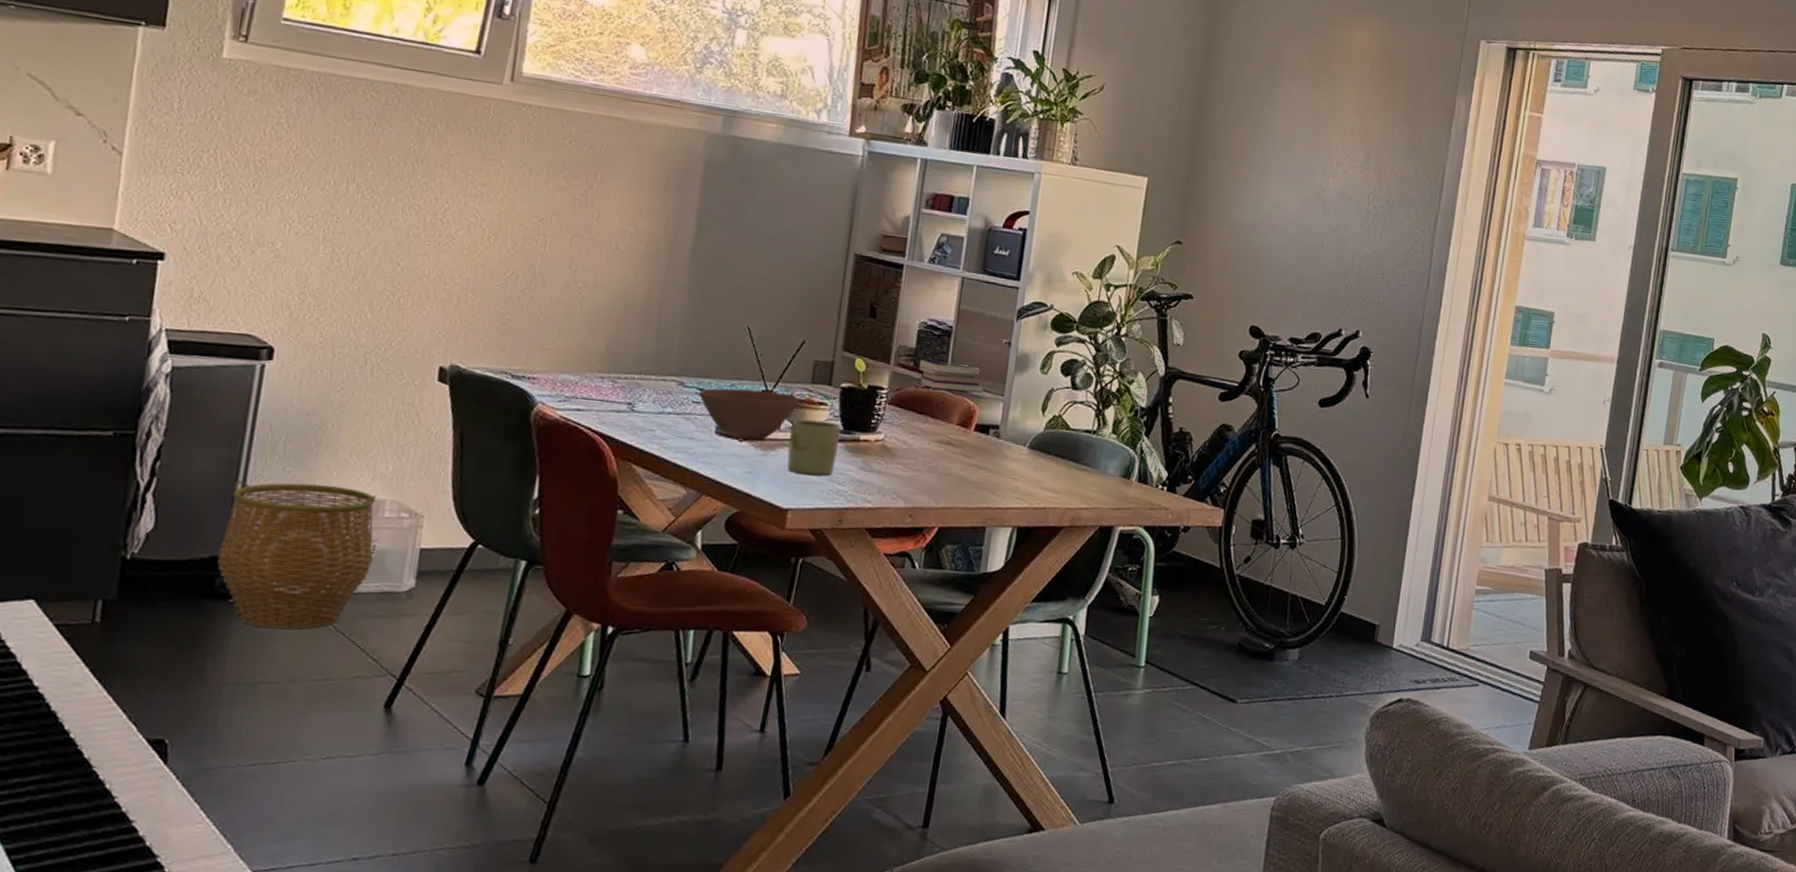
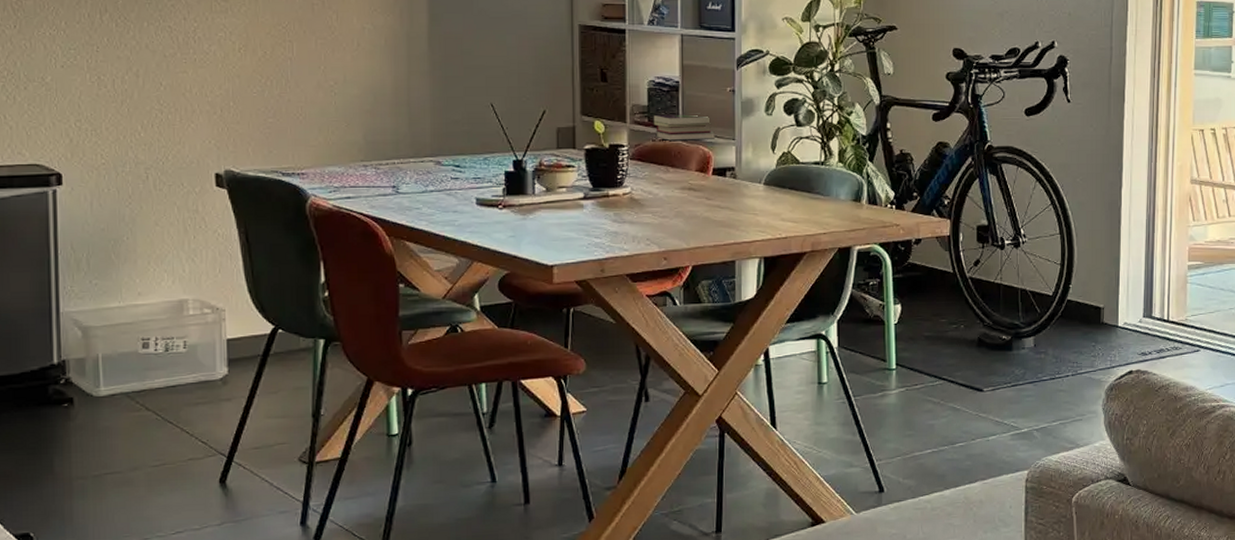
basket: present [217,481,377,630] -> none [46,292,186,426]
bowl: present [699,388,800,441] -> none [456,160,548,208]
mug: present [786,419,840,476] -> none [544,182,590,232]

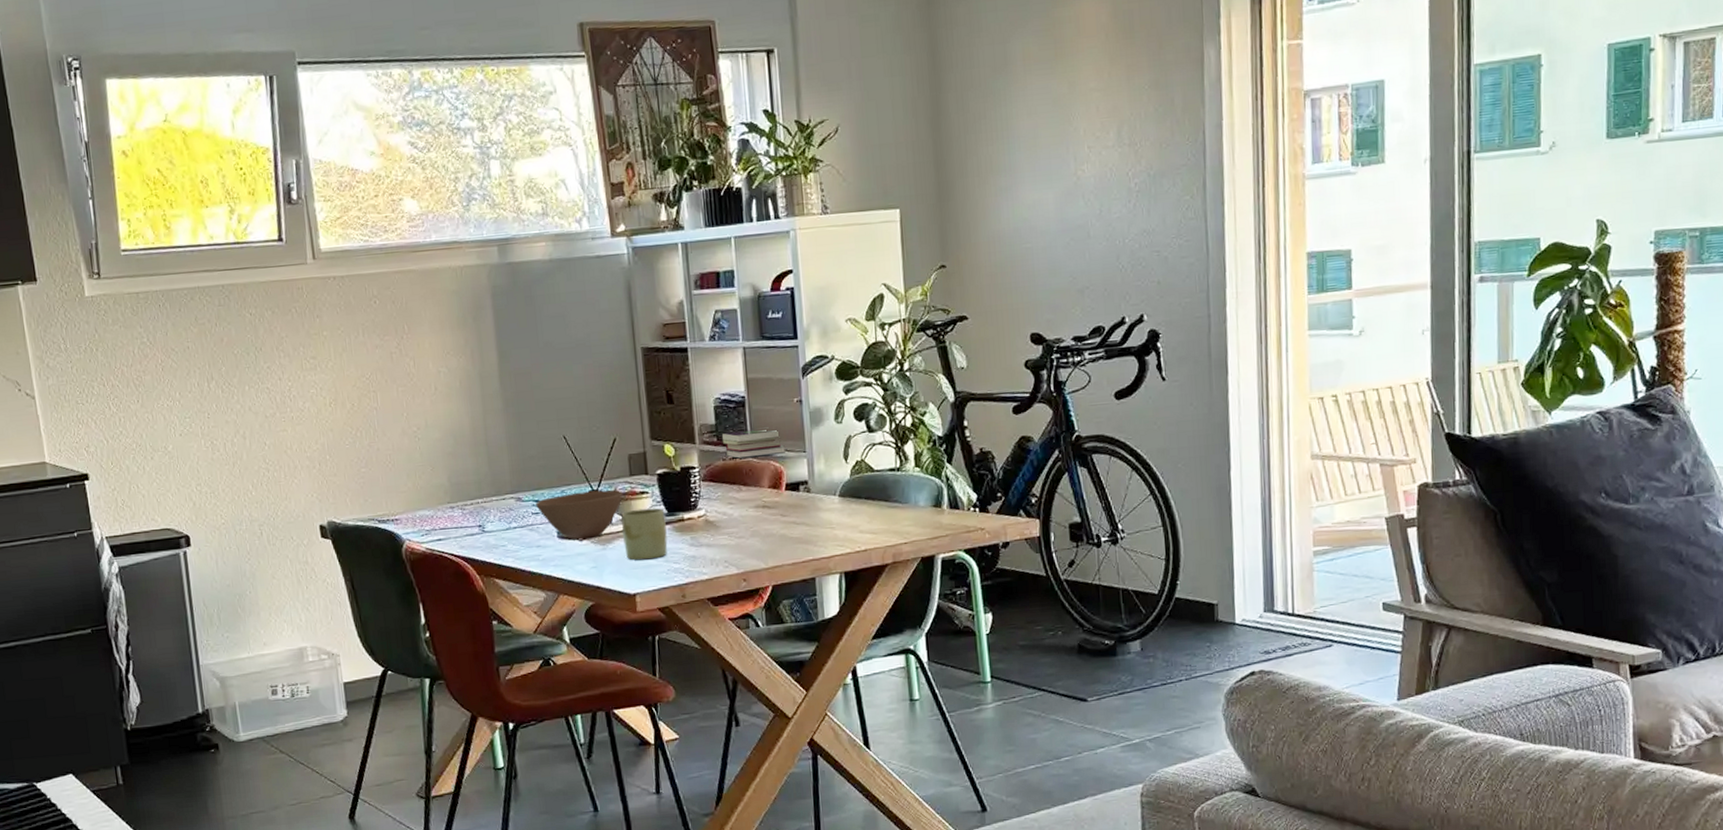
bowl: none [456,160,548,208] -> present [535,489,623,540]
mug: none [544,182,590,232] -> present [621,507,668,560]

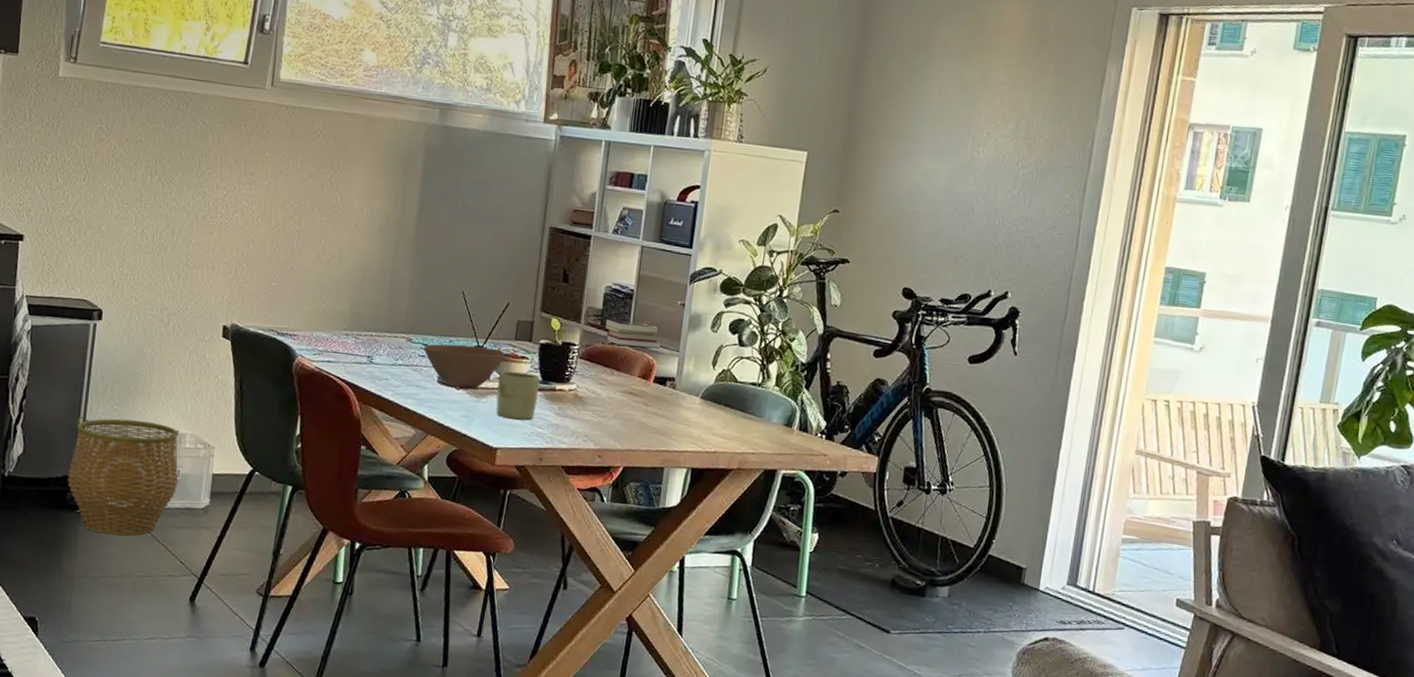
basket: none [190,642,310,769] -> present [68,416,180,536]

